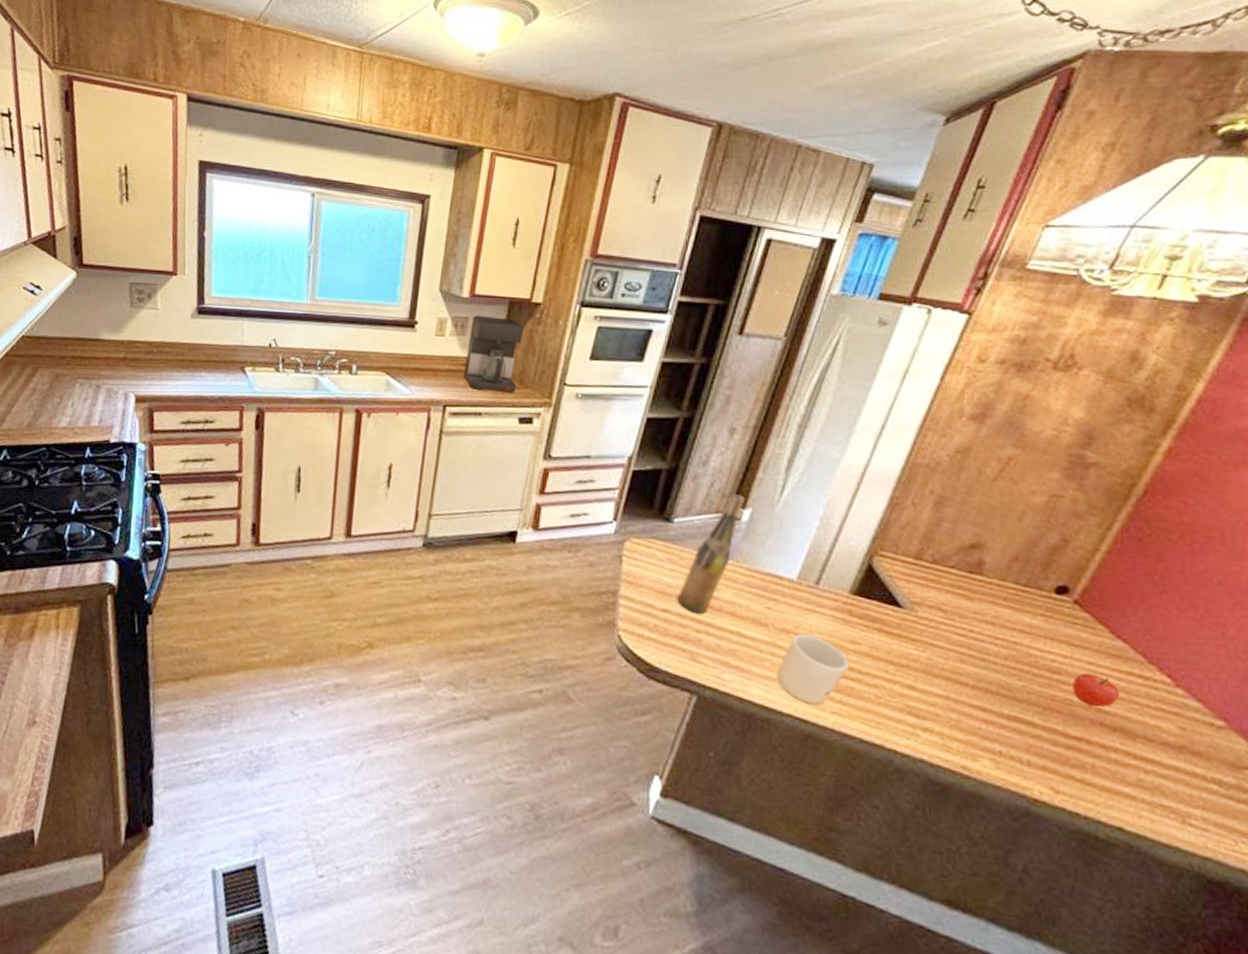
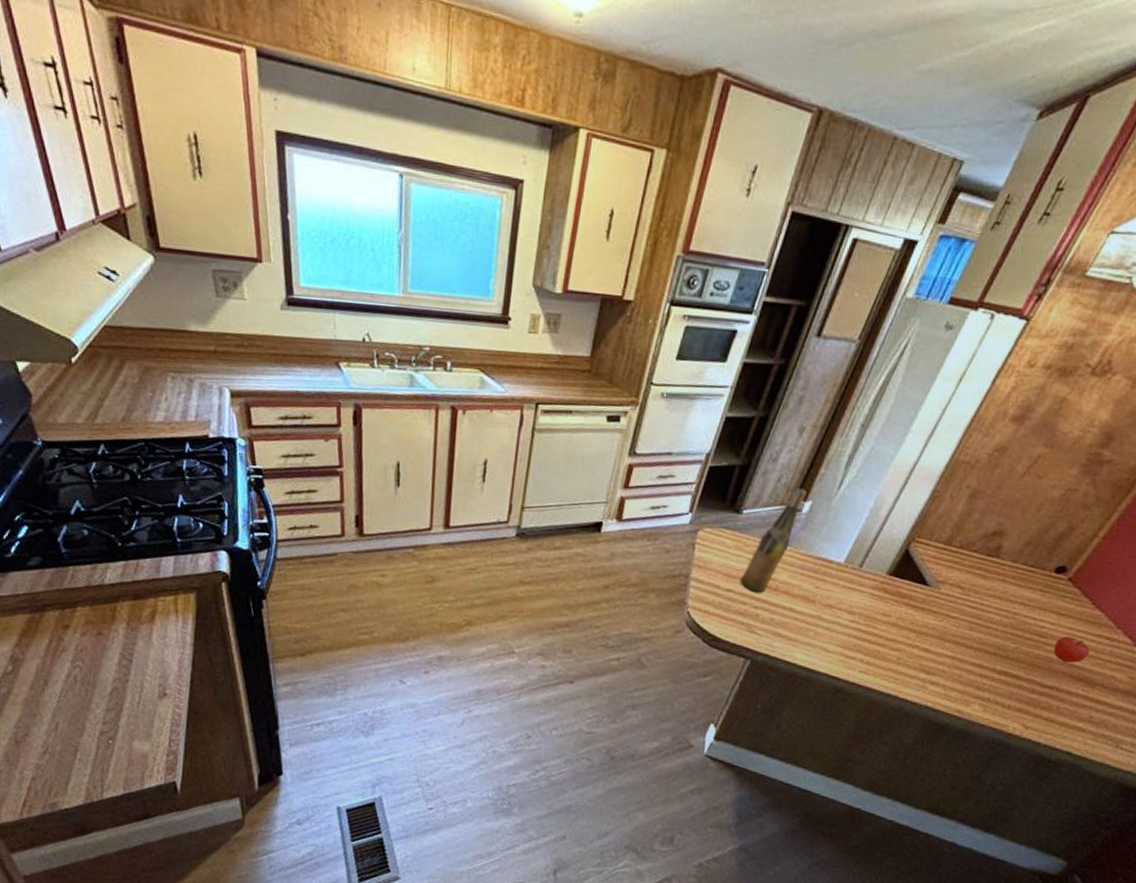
coffee maker: present [463,315,525,394] -> none [555,312,616,392]
mug: present [777,633,850,705] -> none [818,608,880,665]

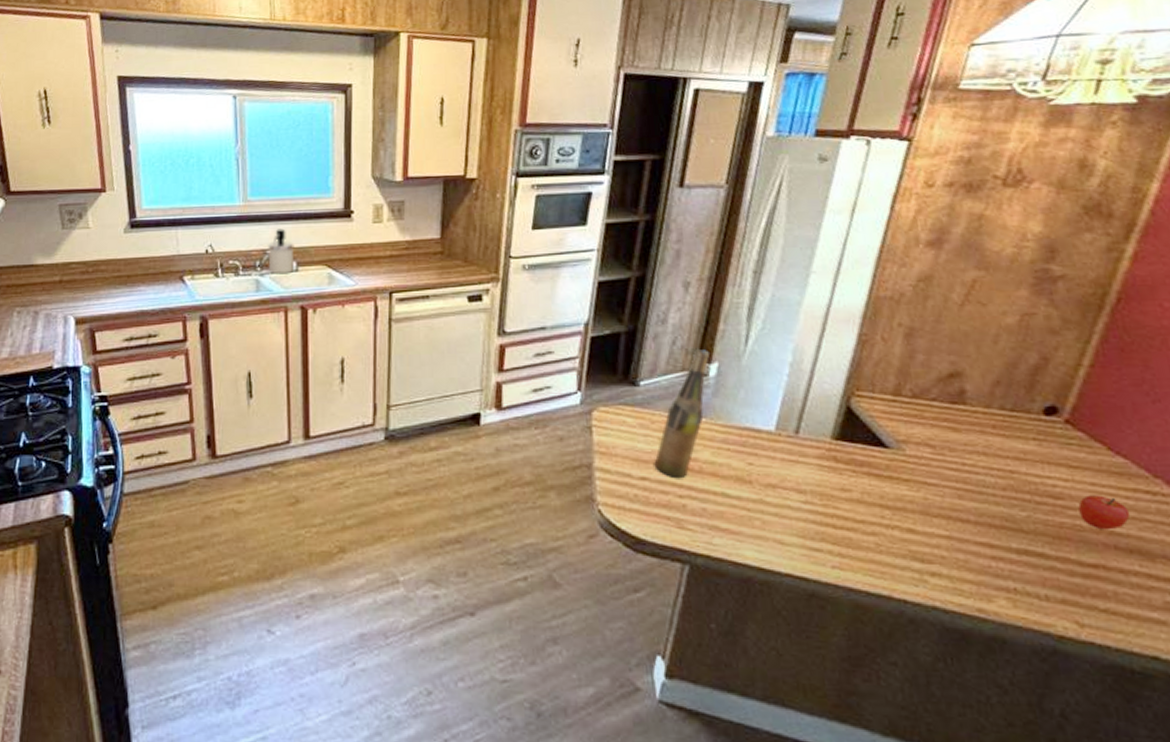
soap dispenser: none [423,326,451,373] -> present [268,228,294,275]

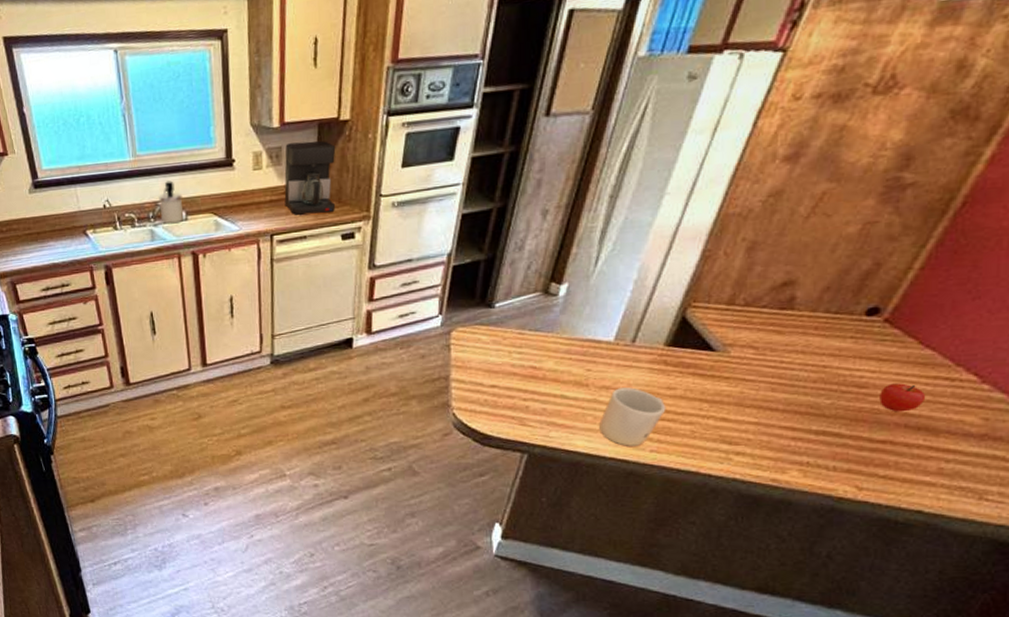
coffee maker: none [406,197,462,273] -> present [284,141,336,215]
wine bottle: present [654,348,711,477] -> none [503,271,562,384]
mug: none [769,487,844,560] -> present [599,387,666,446]

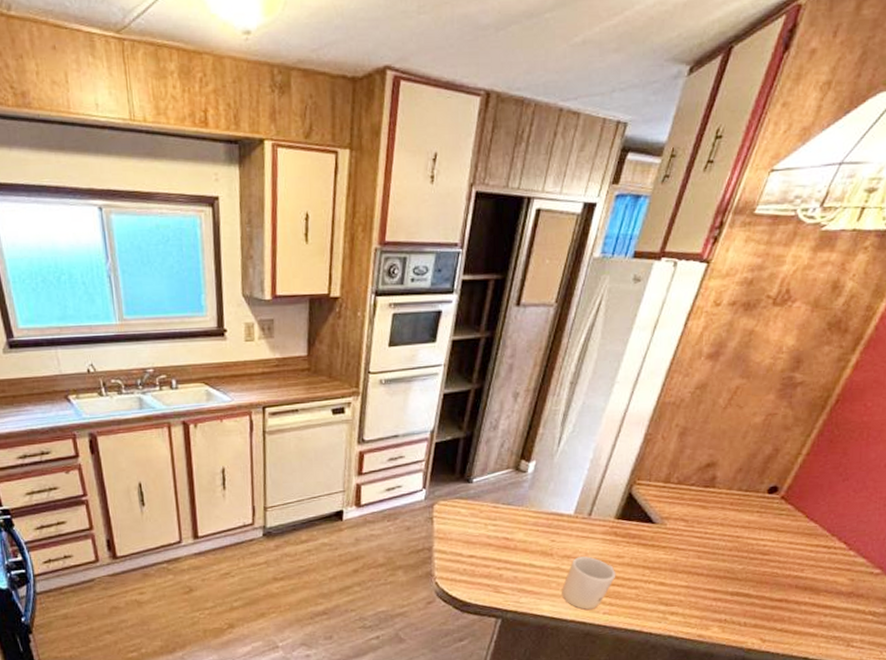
soap dispenser: present [159,181,183,224] -> none [147,347,173,392]
coffee maker: present [284,141,336,215] -> none [276,315,327,388]
fruit: present [879,383,926,412] -> none [778,550,811,575]

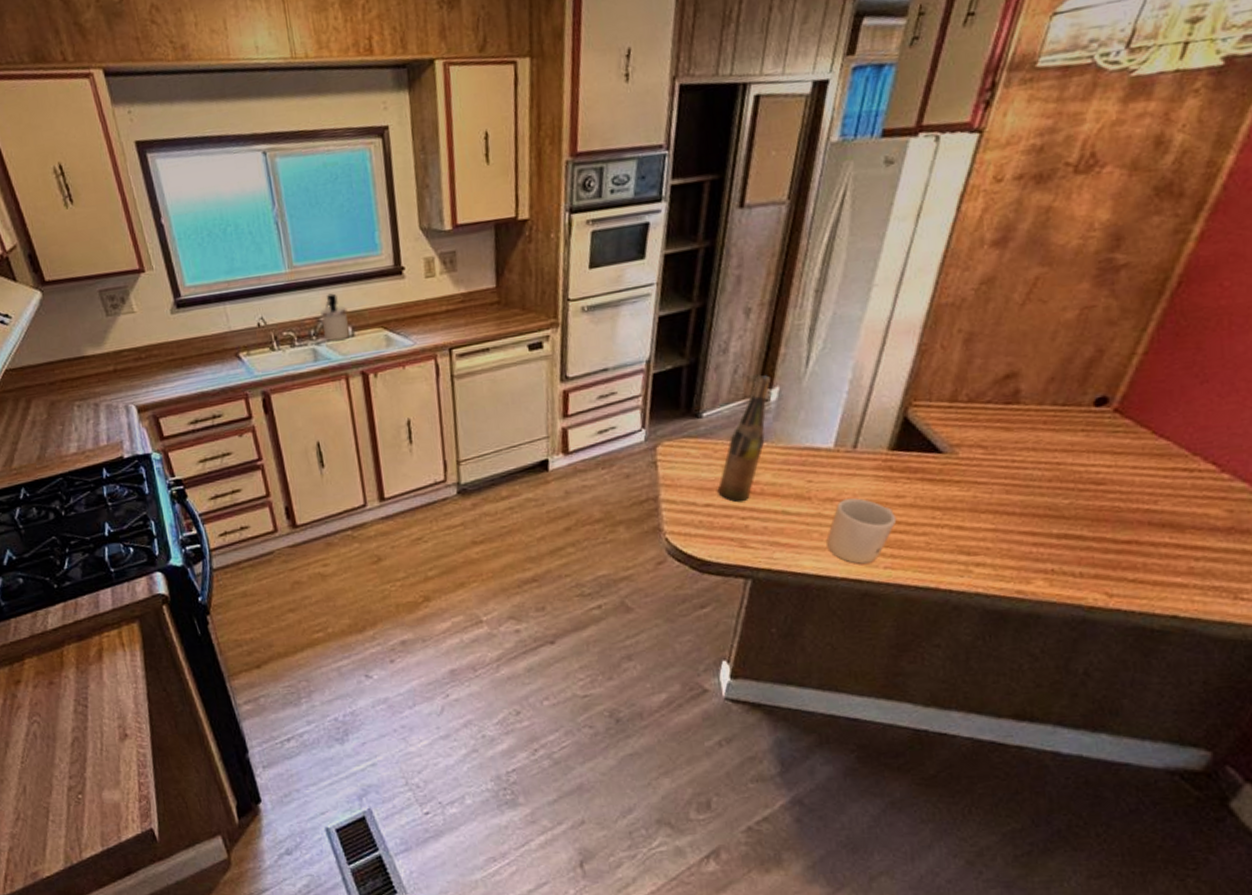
soap dispenser: none [147,347,173,392] -> present [320,293,349,342]
wine bottle: none [480,449,530,554] -> present [717,374,772,502]

